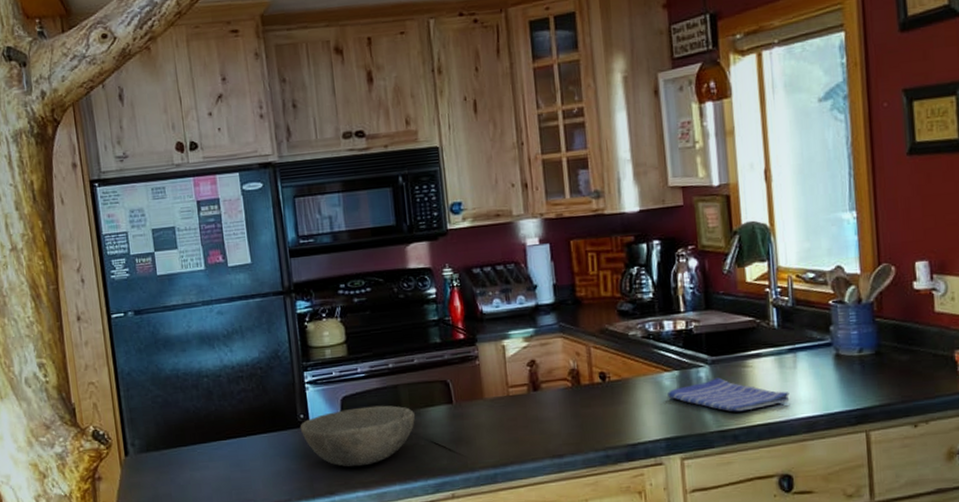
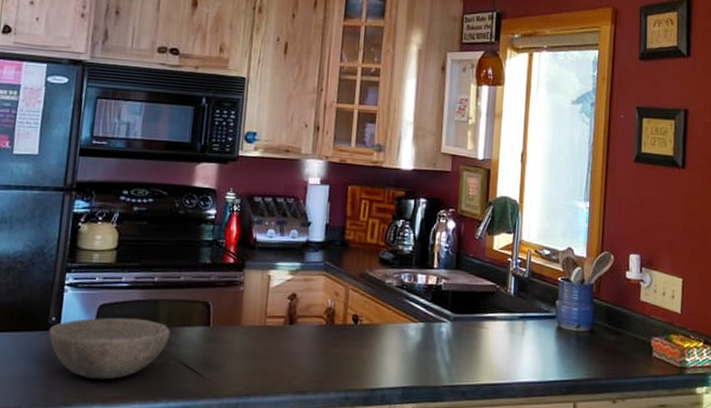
dish towel: present [668,377,790,412] -> none [411,334,515,370]

